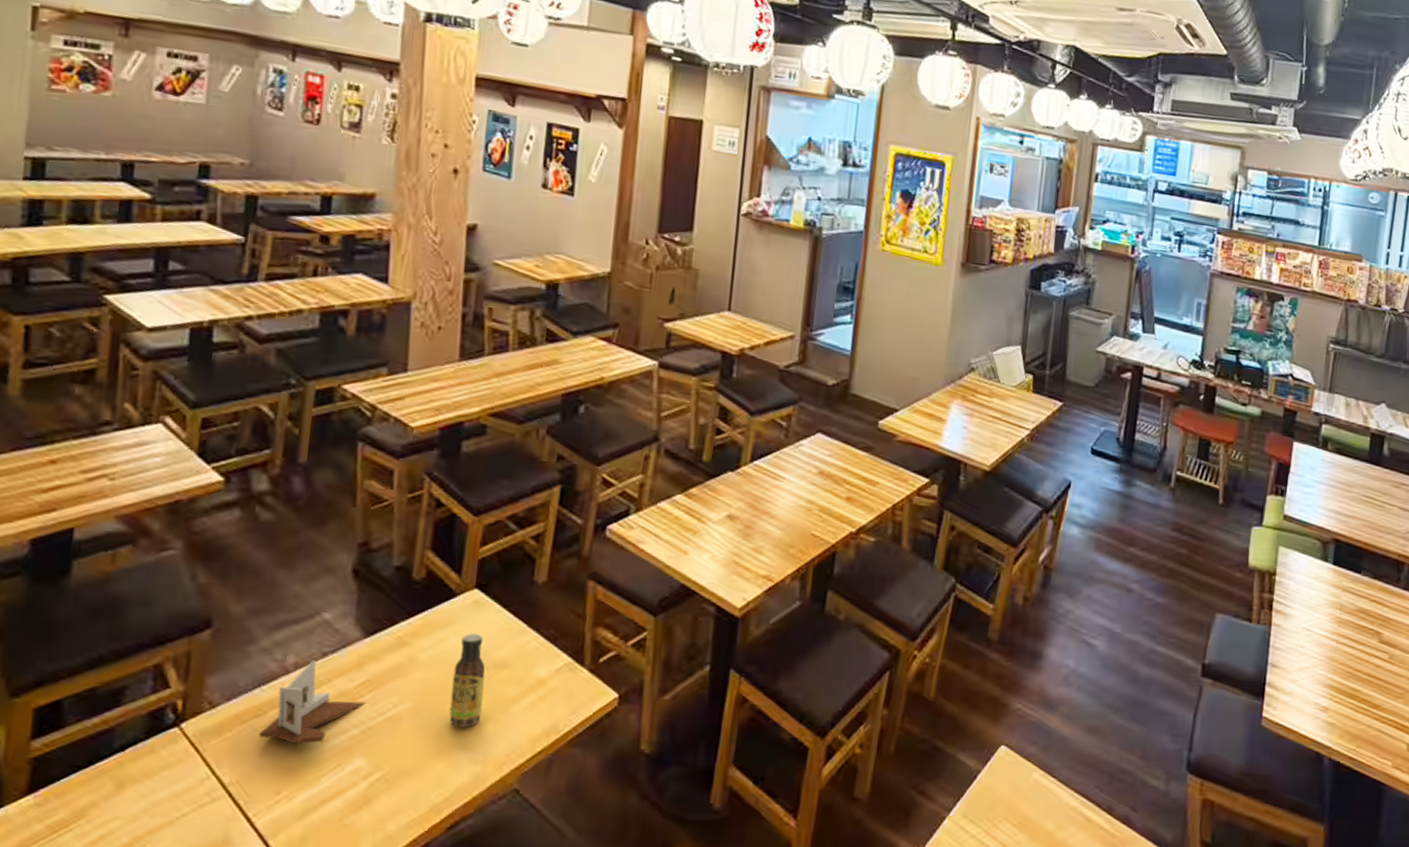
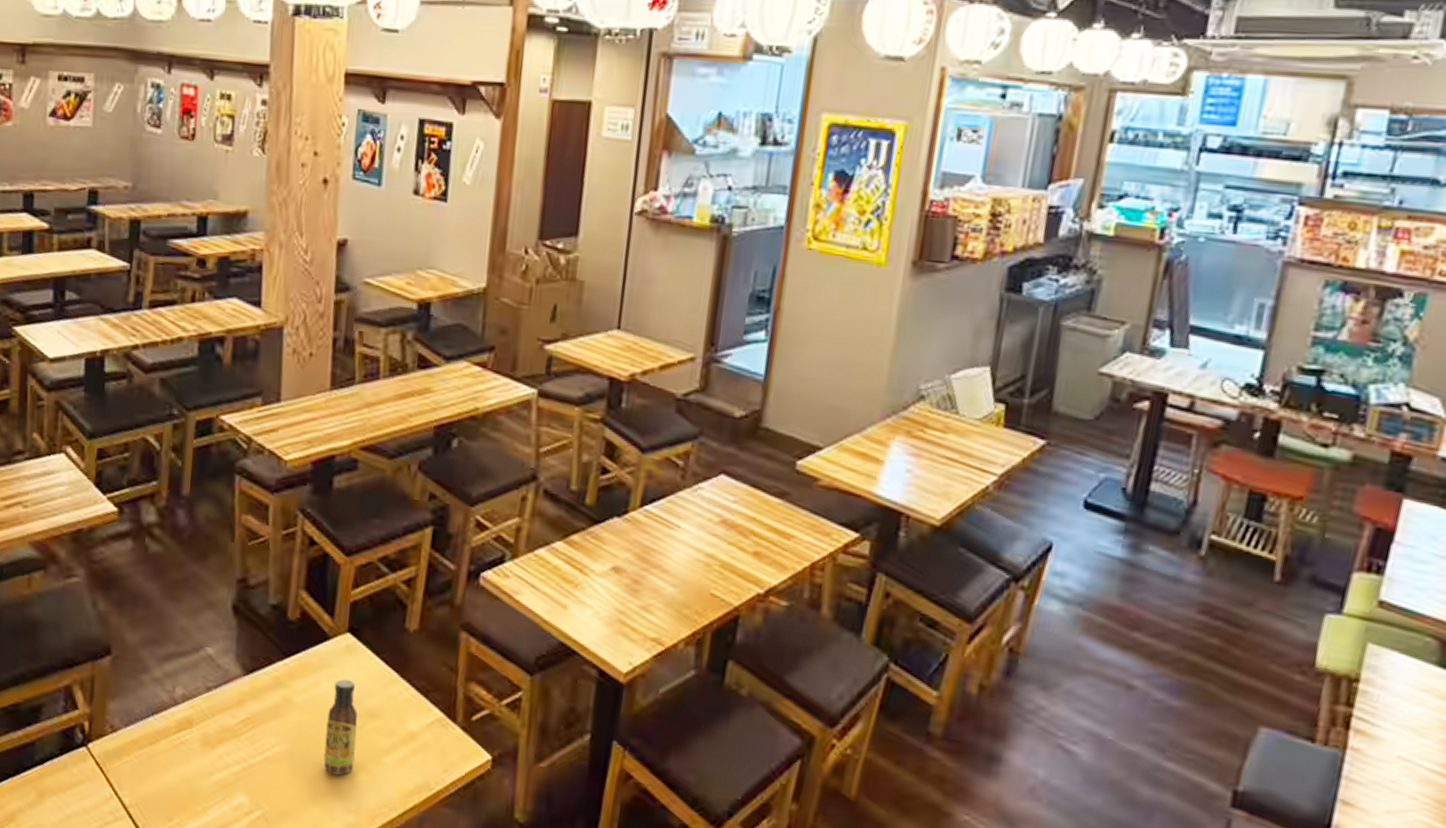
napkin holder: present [258,660,366,745] -> none [153,693,247,776]

